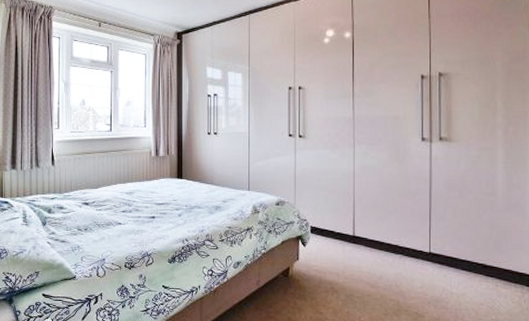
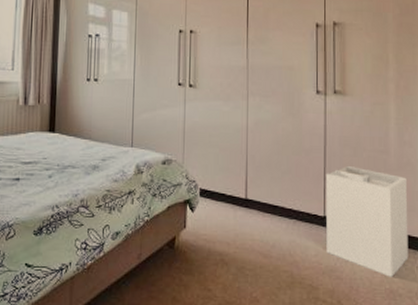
laundry hamper: none [431,206,516,309] -> present [325,165,409,277]

